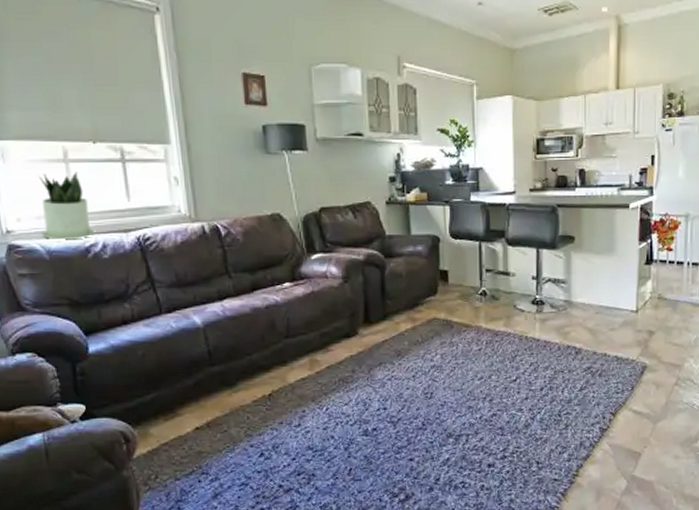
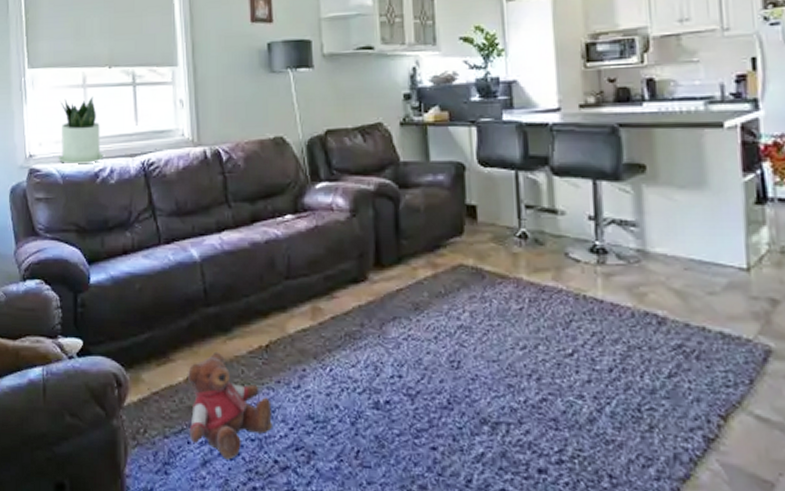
teddy bear: none [195,403,276,491] -> present [187,351,272,460]

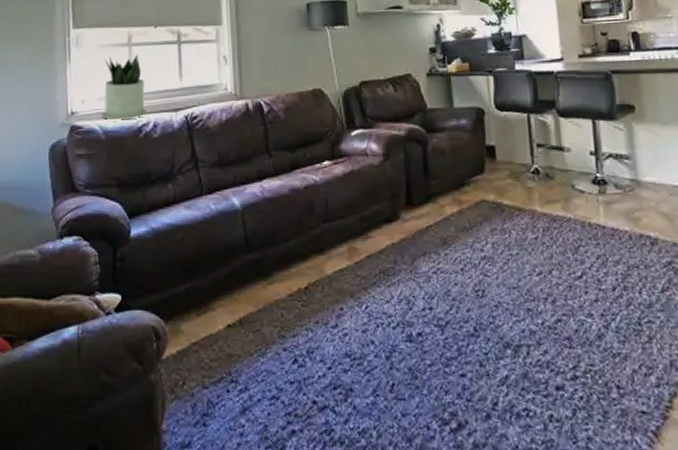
teddy bear: present [187,351,272,460] -> none [227,297,311,405]

